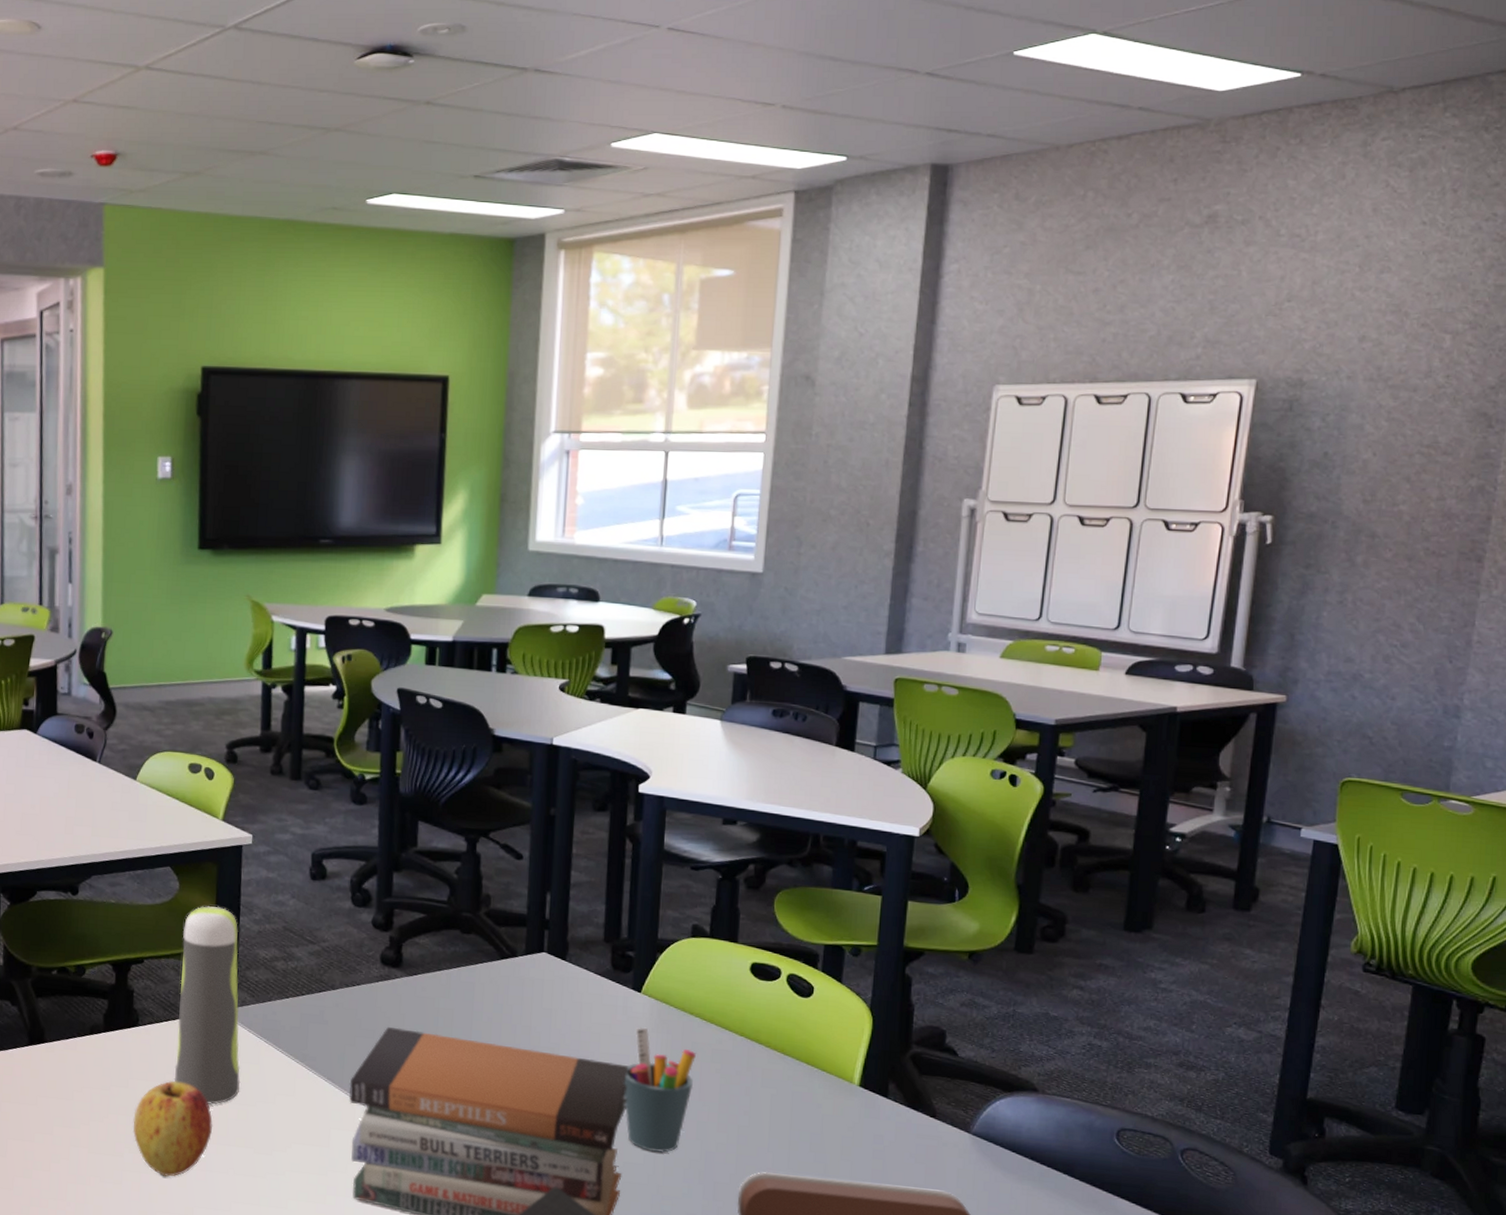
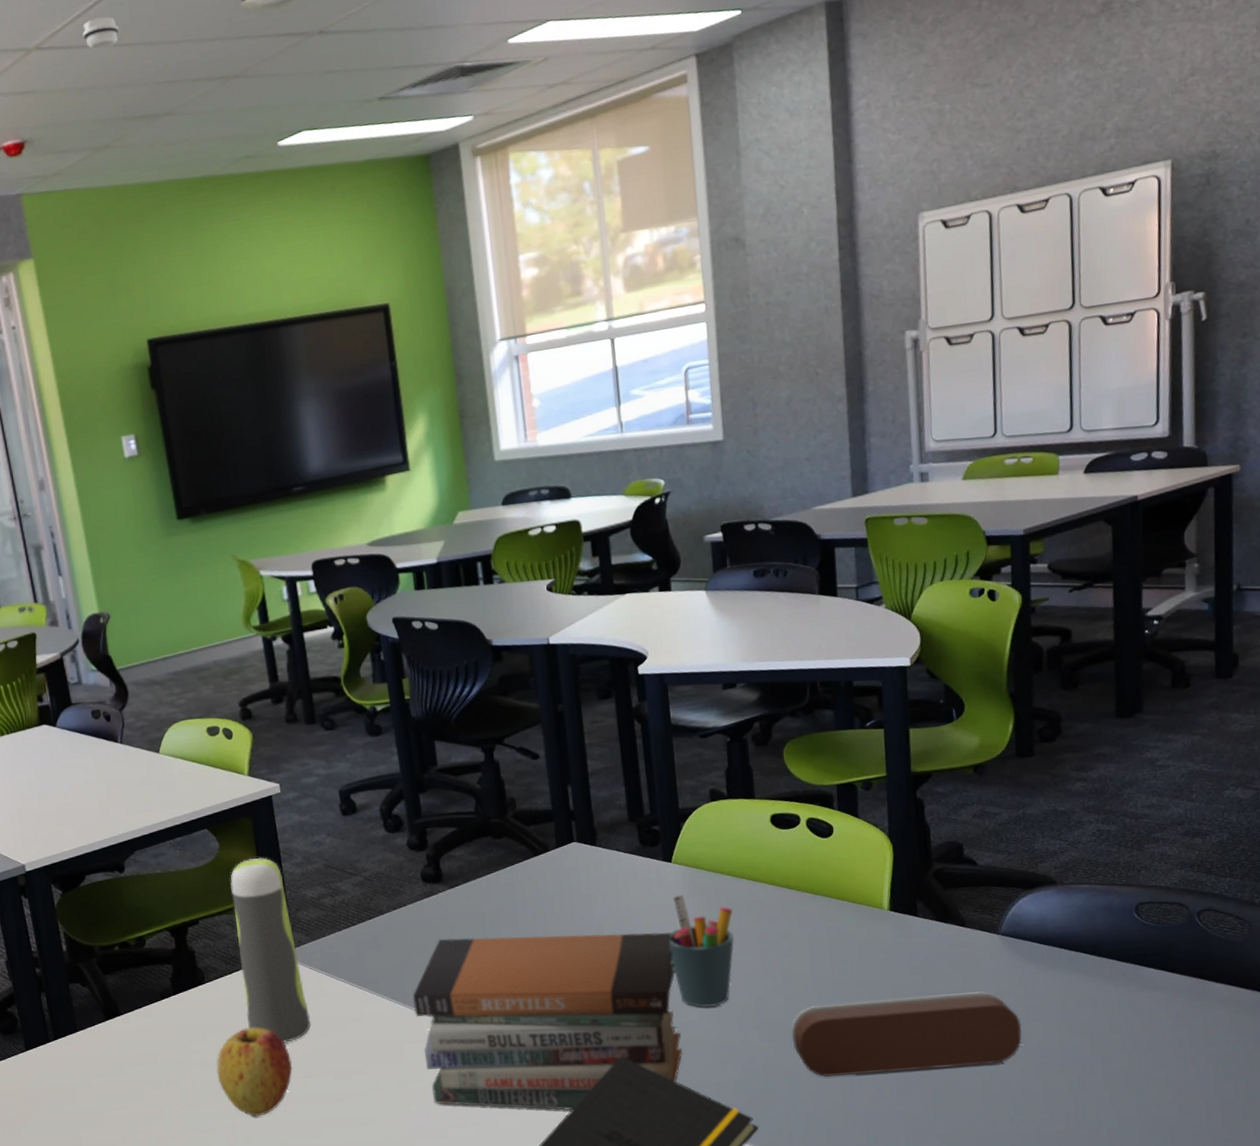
smoke detector: none [194,50,230,80] -> present [82,17,119,50]

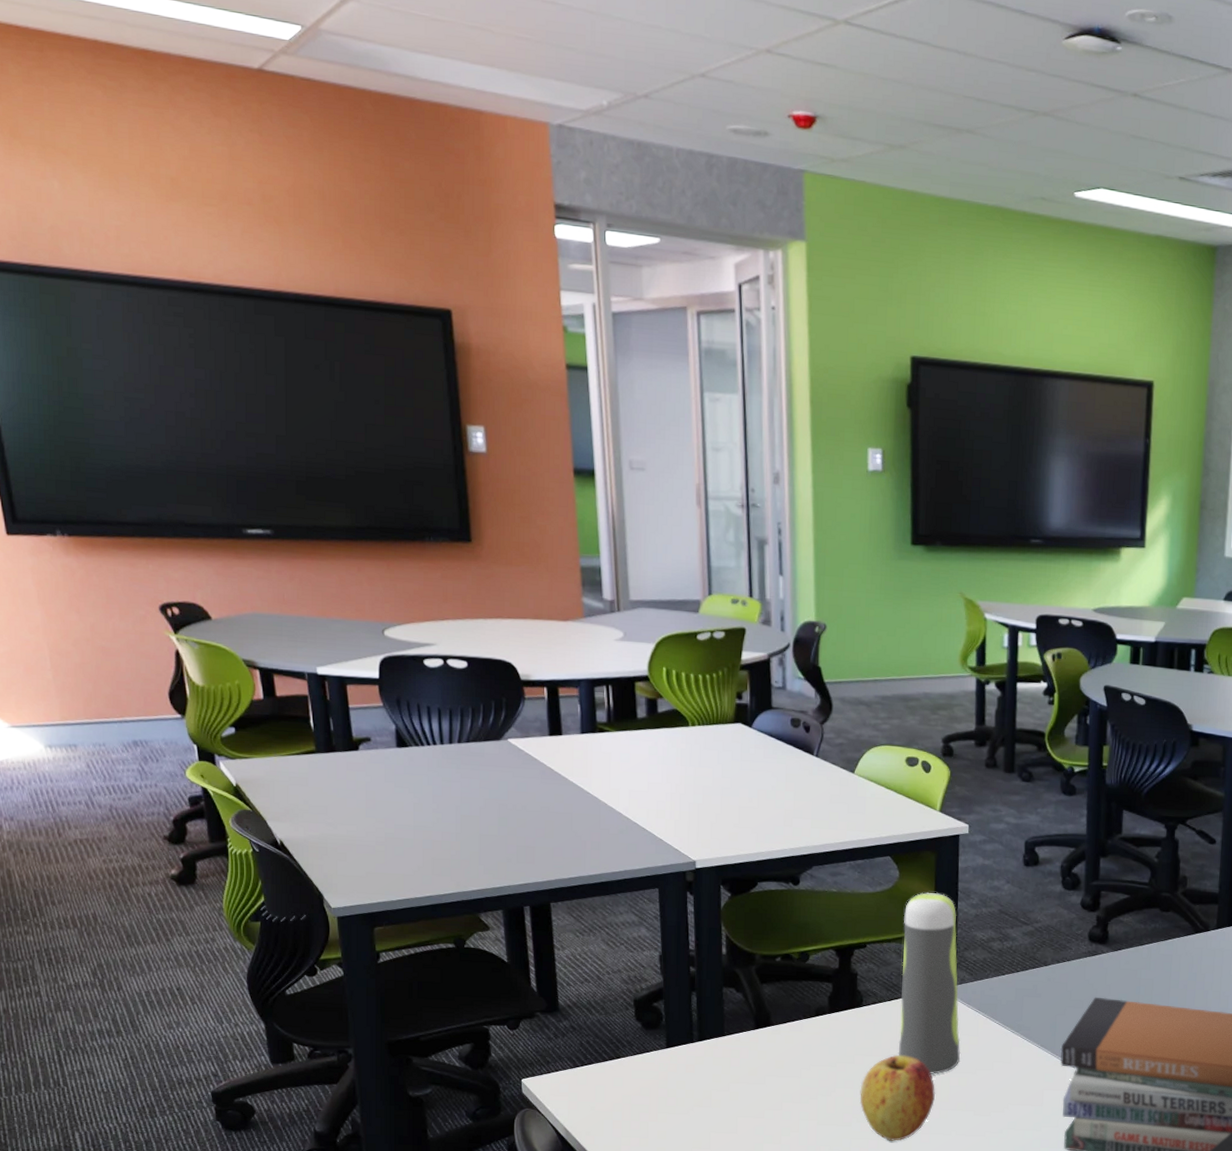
smoke detector: present [82,17,119,50] -> none [896,9,935,45]

